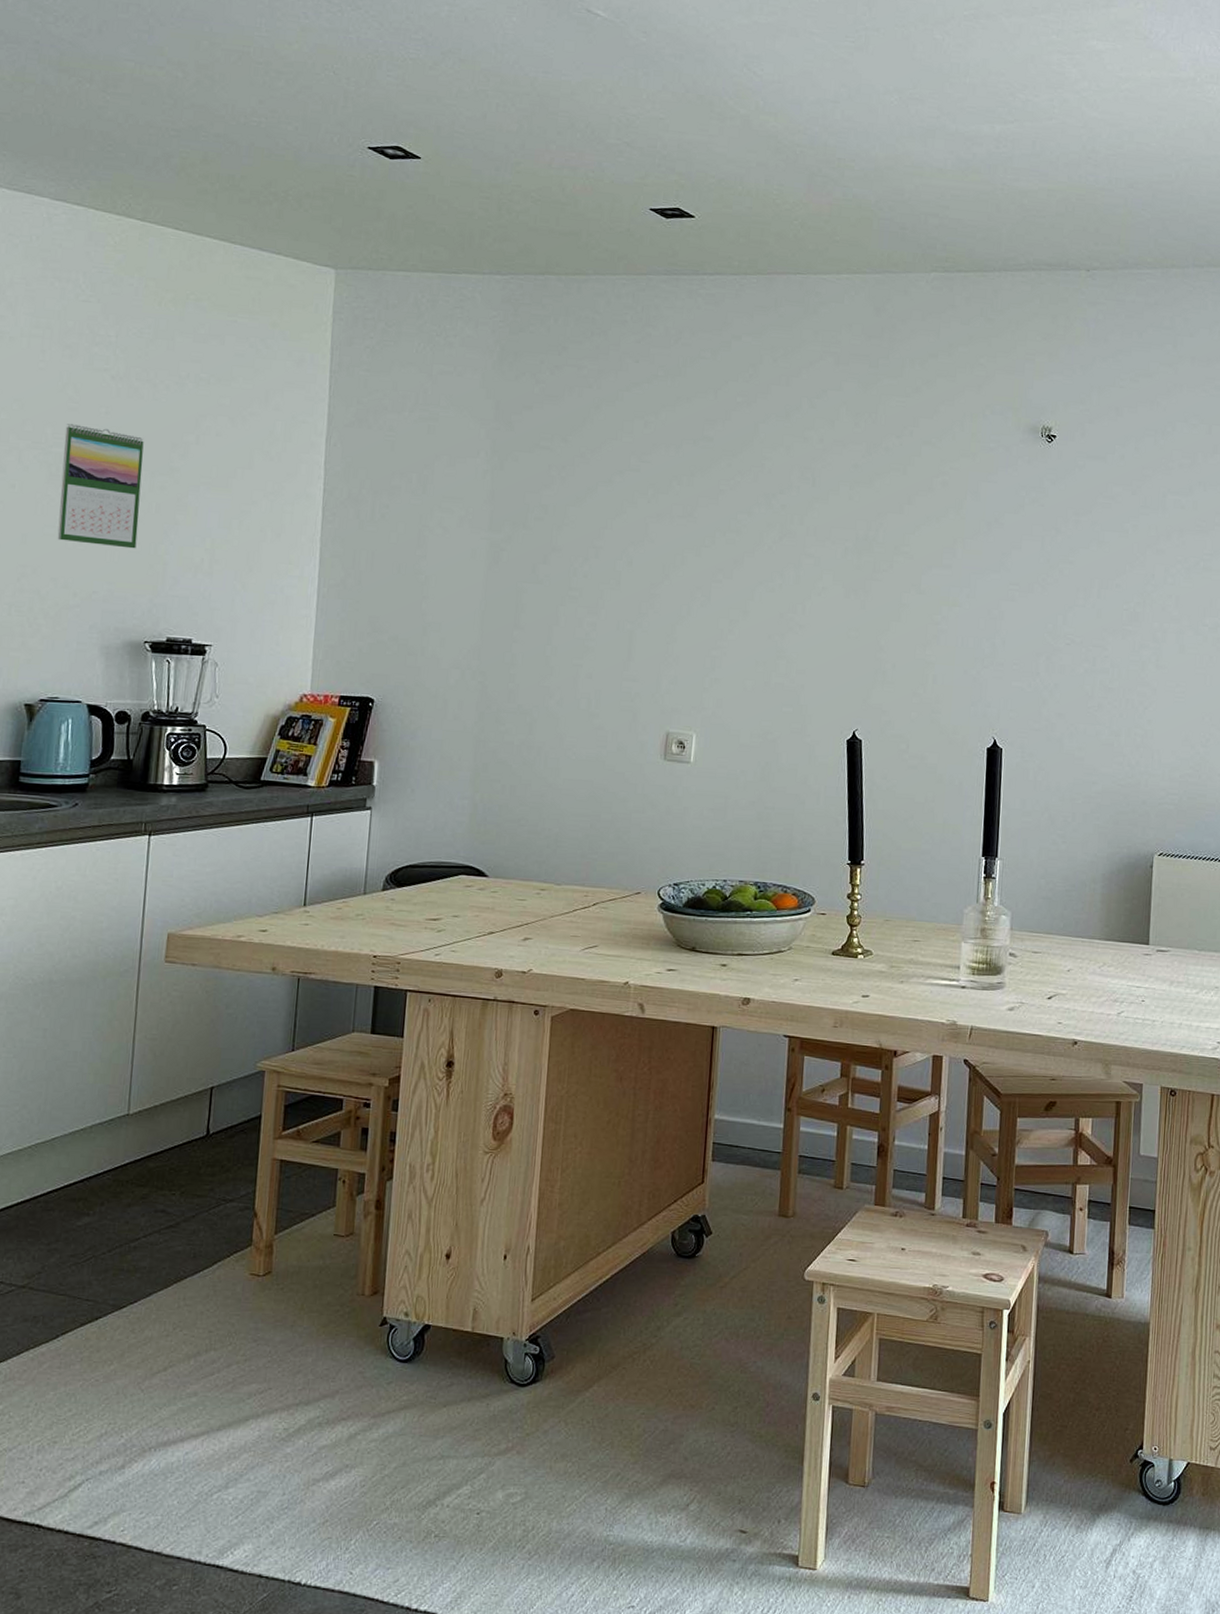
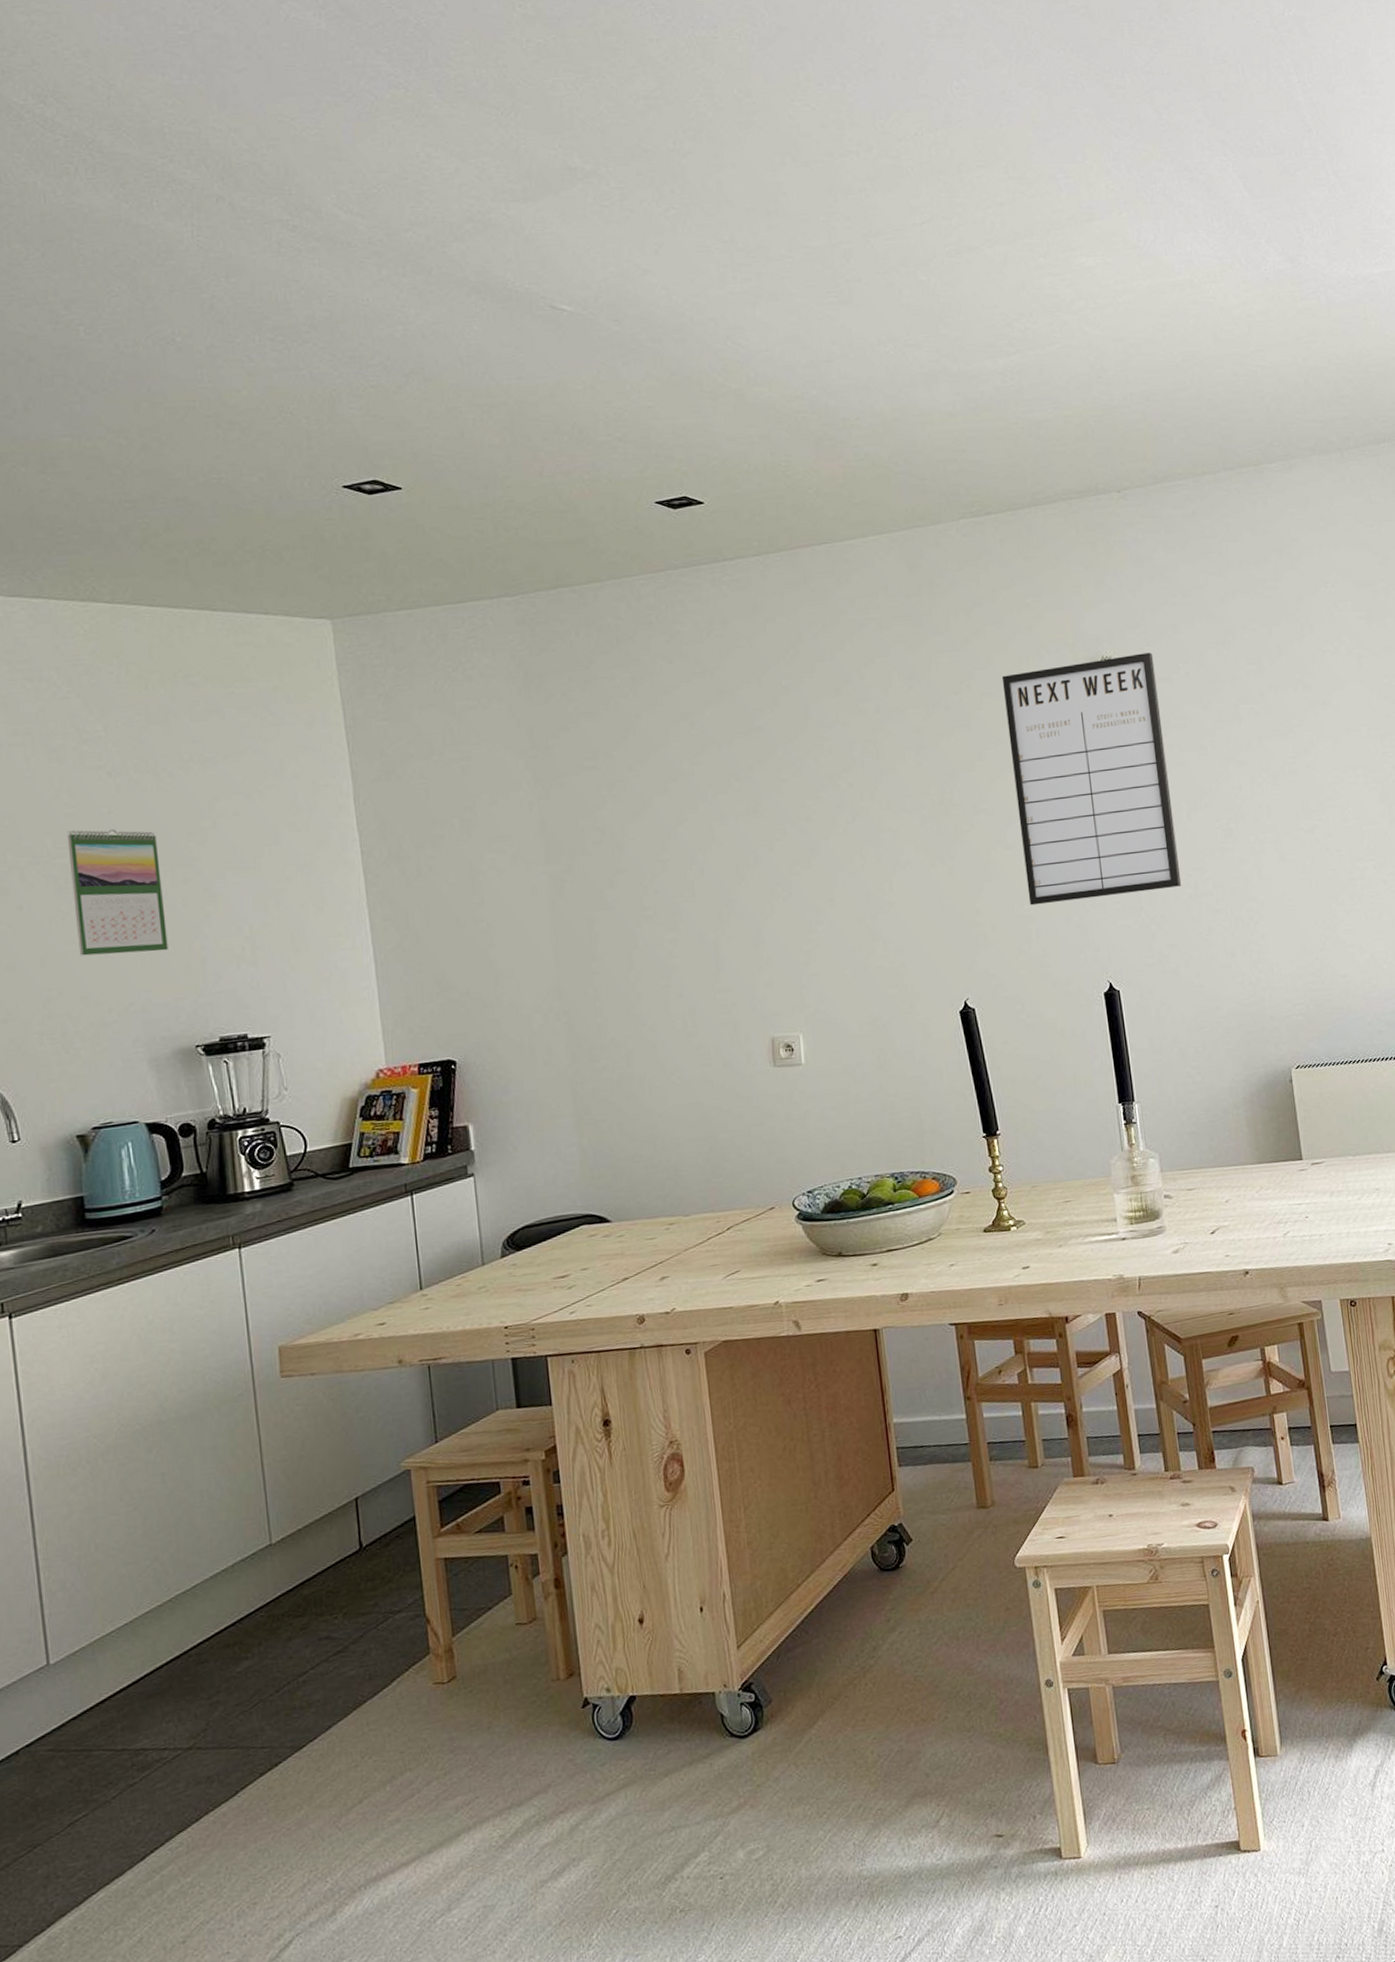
writing board: none [931,427,1093,660] -> present [1001,652,1182,906]

